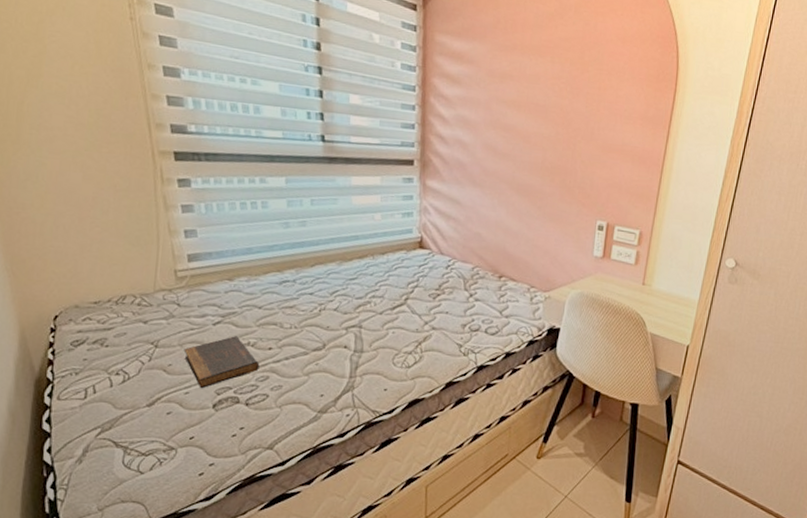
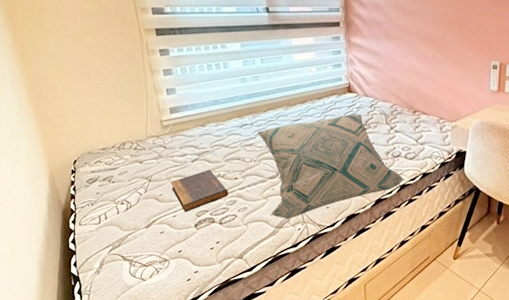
decorative pillow: none [301,275,484,402] -> present [257,114,405,219]

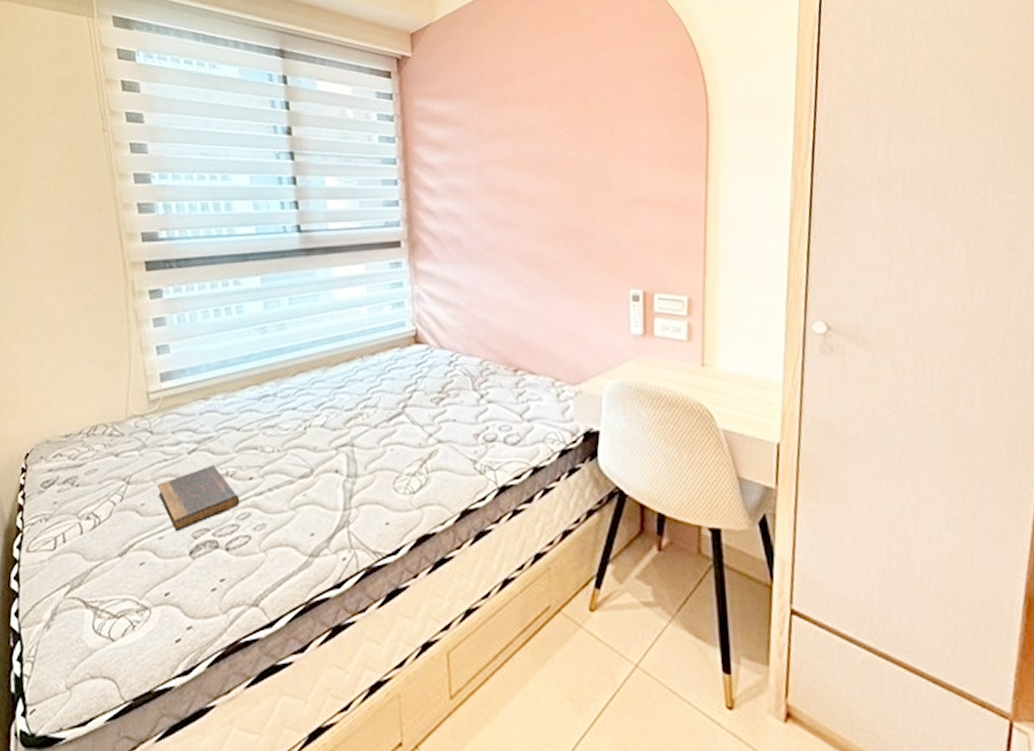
decorative pillow: present [257,114,405,219] -> none [282,376,505,542]

